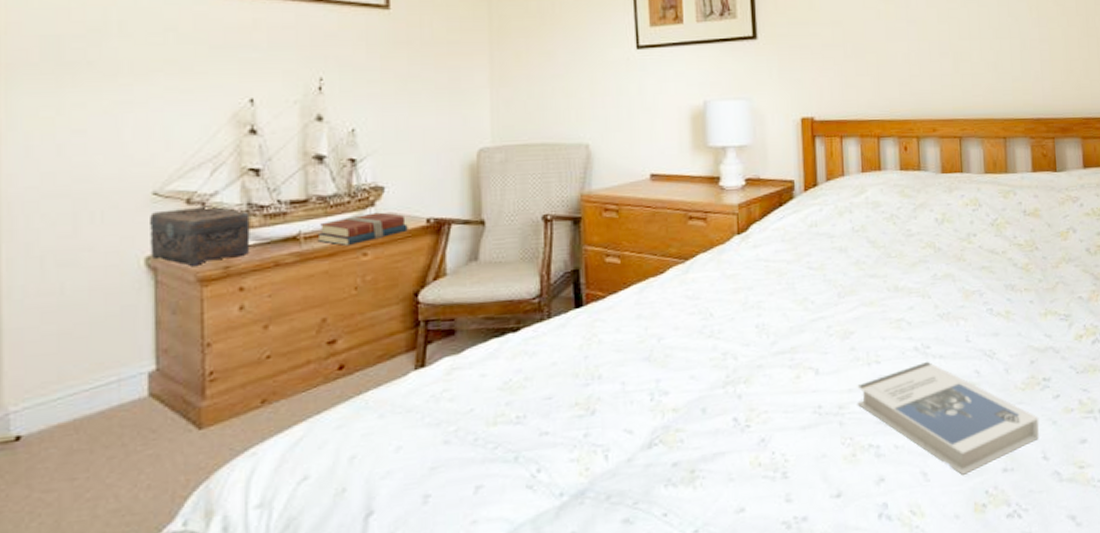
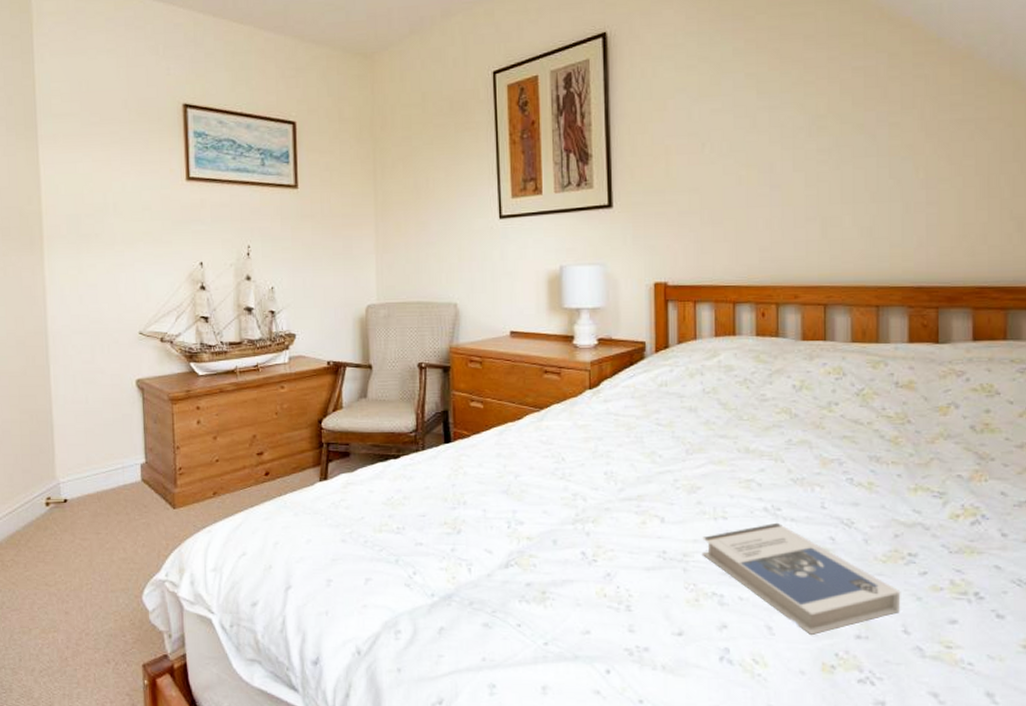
decorative box: present [150,206,250,267] -> none [138,344,203,389]
books: present [317,212,408,247] -> none [248,354,313,380]

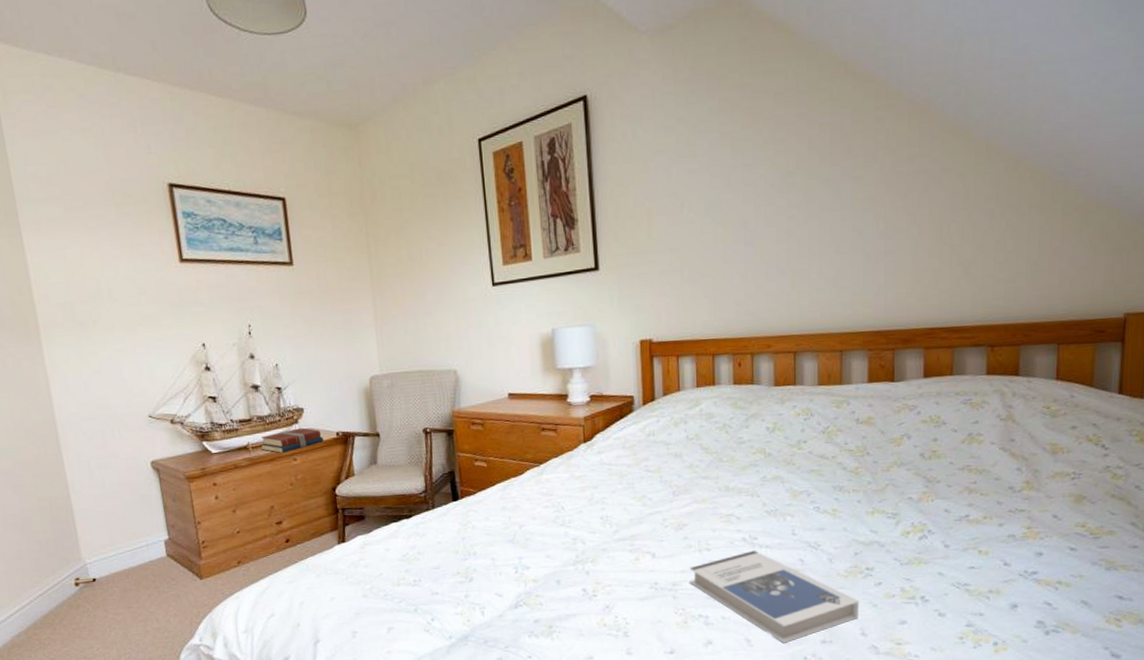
books: none [248,354,313,380] -> present [260,428,324,454]

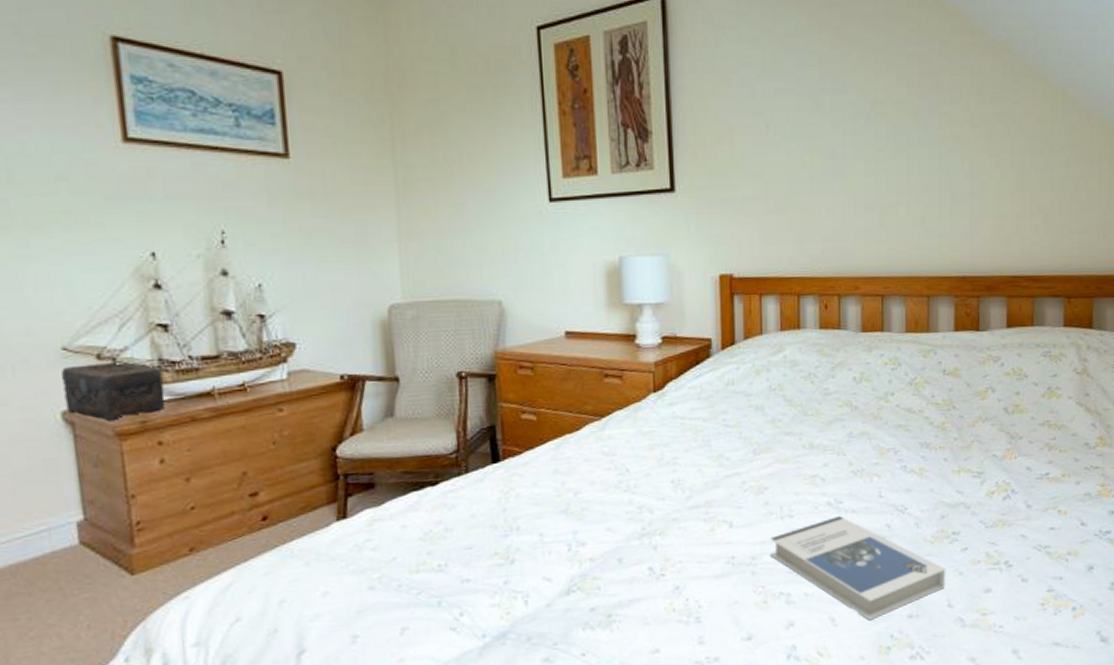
decorative box: none [149,425,217,469] -> present [62,361,166,422]
books: present [260,428,324,454] -> none [231,368,322,402]

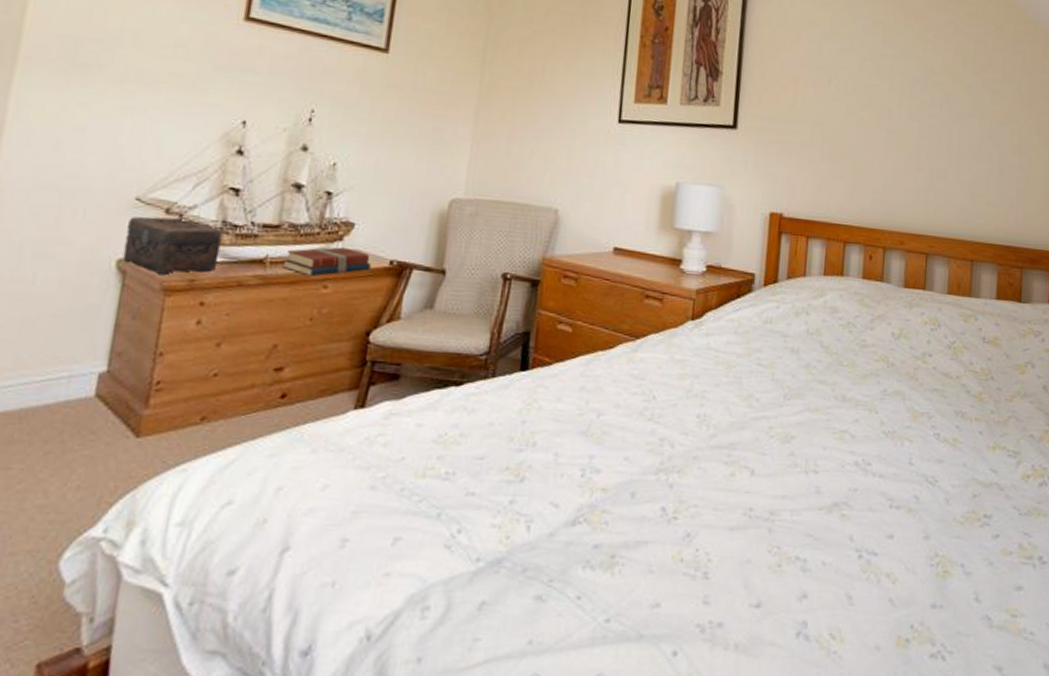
books: none [231,368,322,402] -> present [282,247,371,277]
hardback book: present [769,515,946,621] -> none [789,478,975,604]

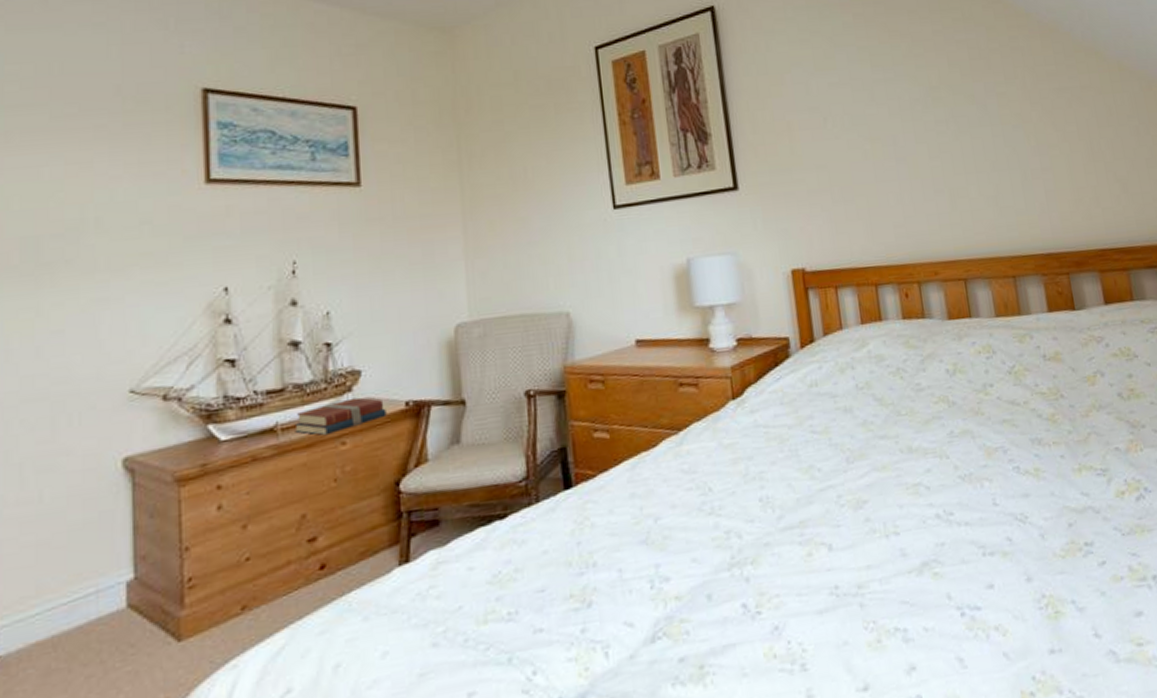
decorative box: present [122,216,223,276] -> none [127,401,227,467]

